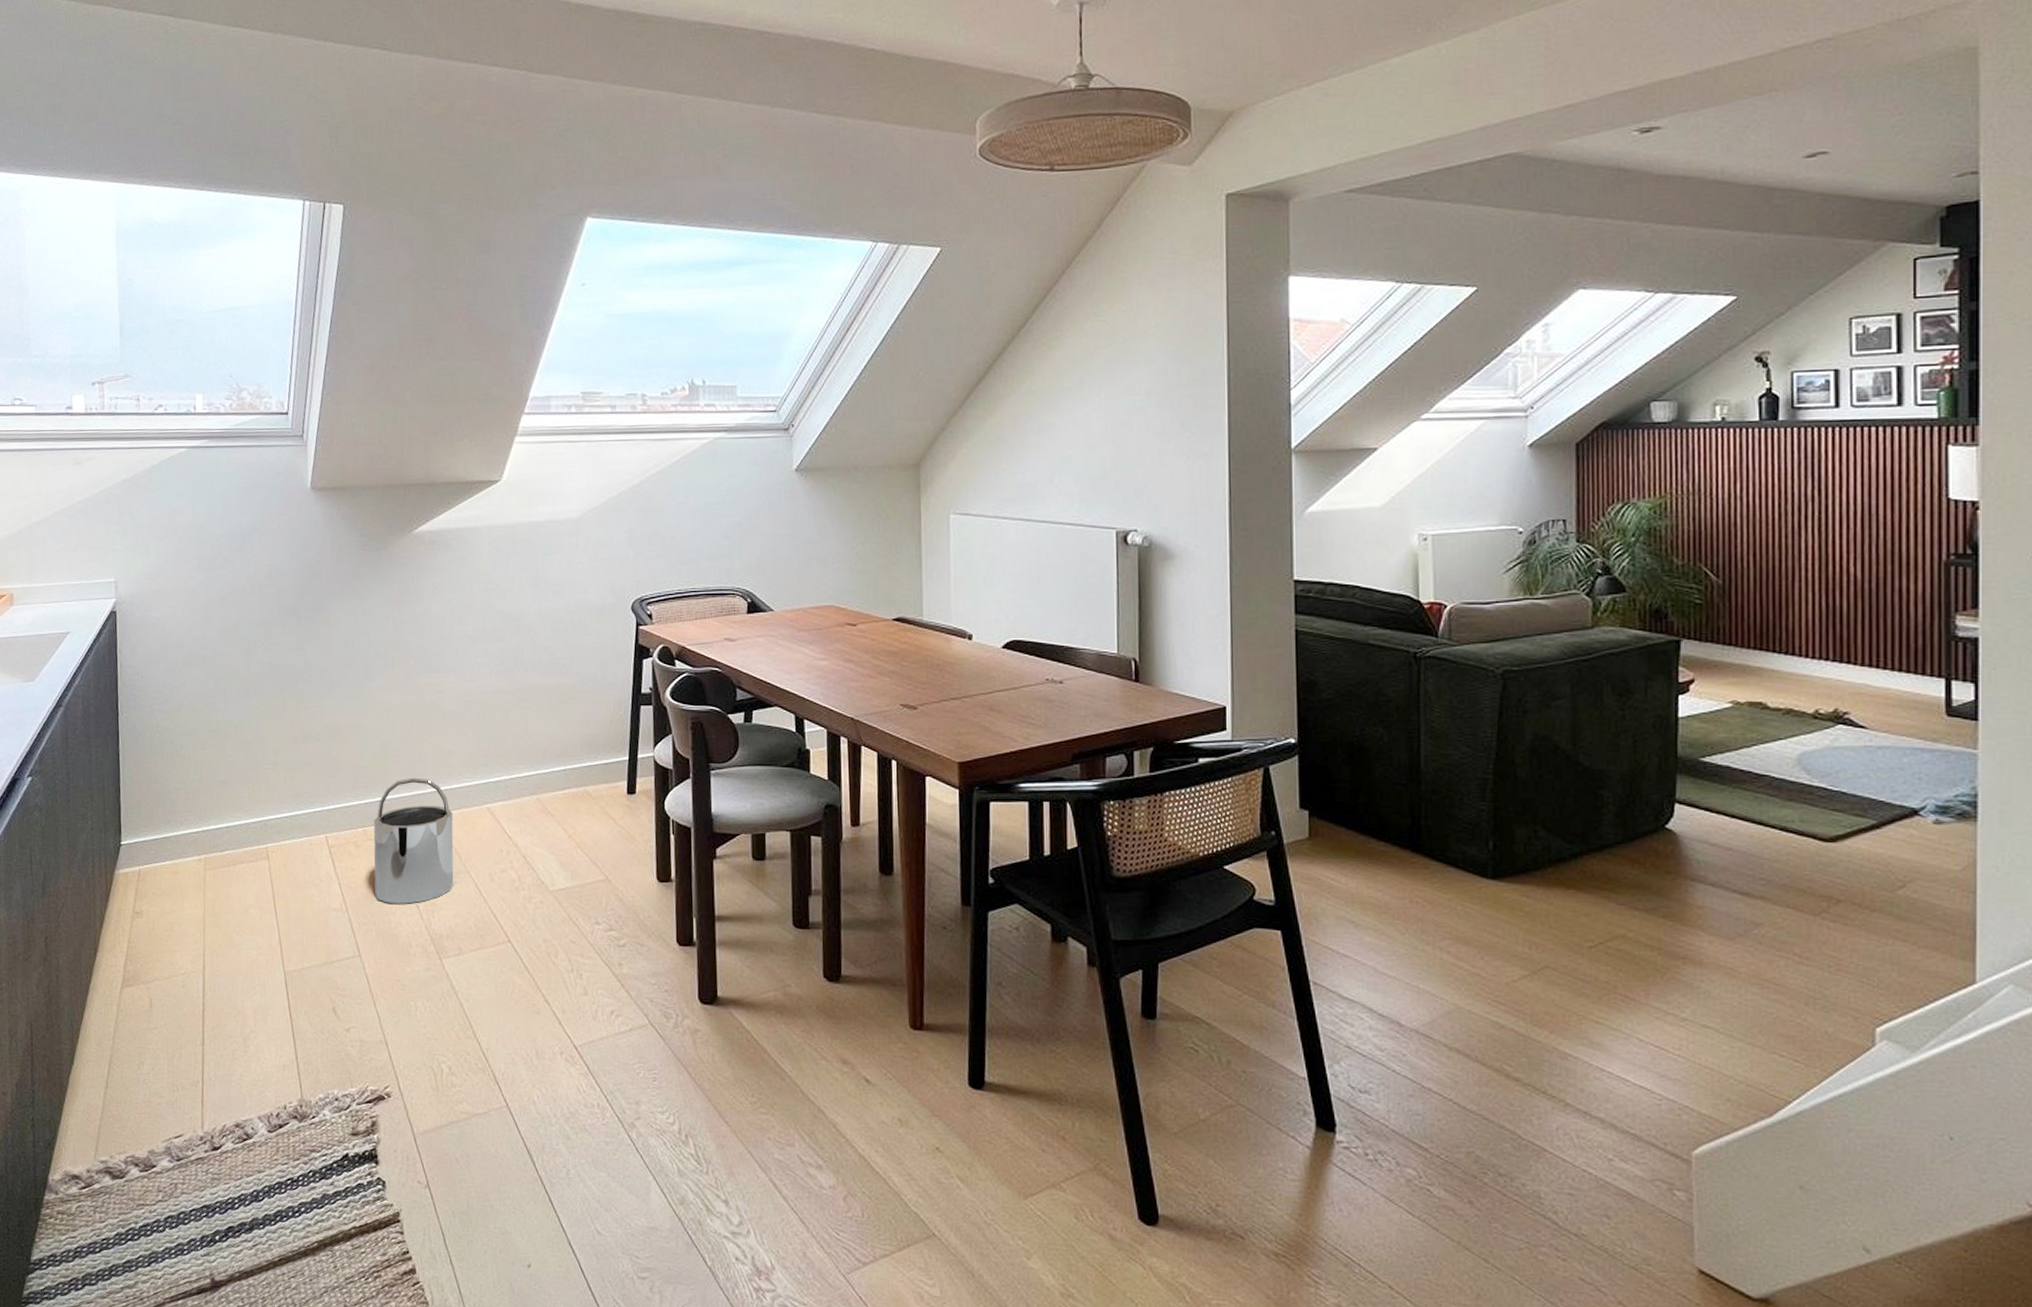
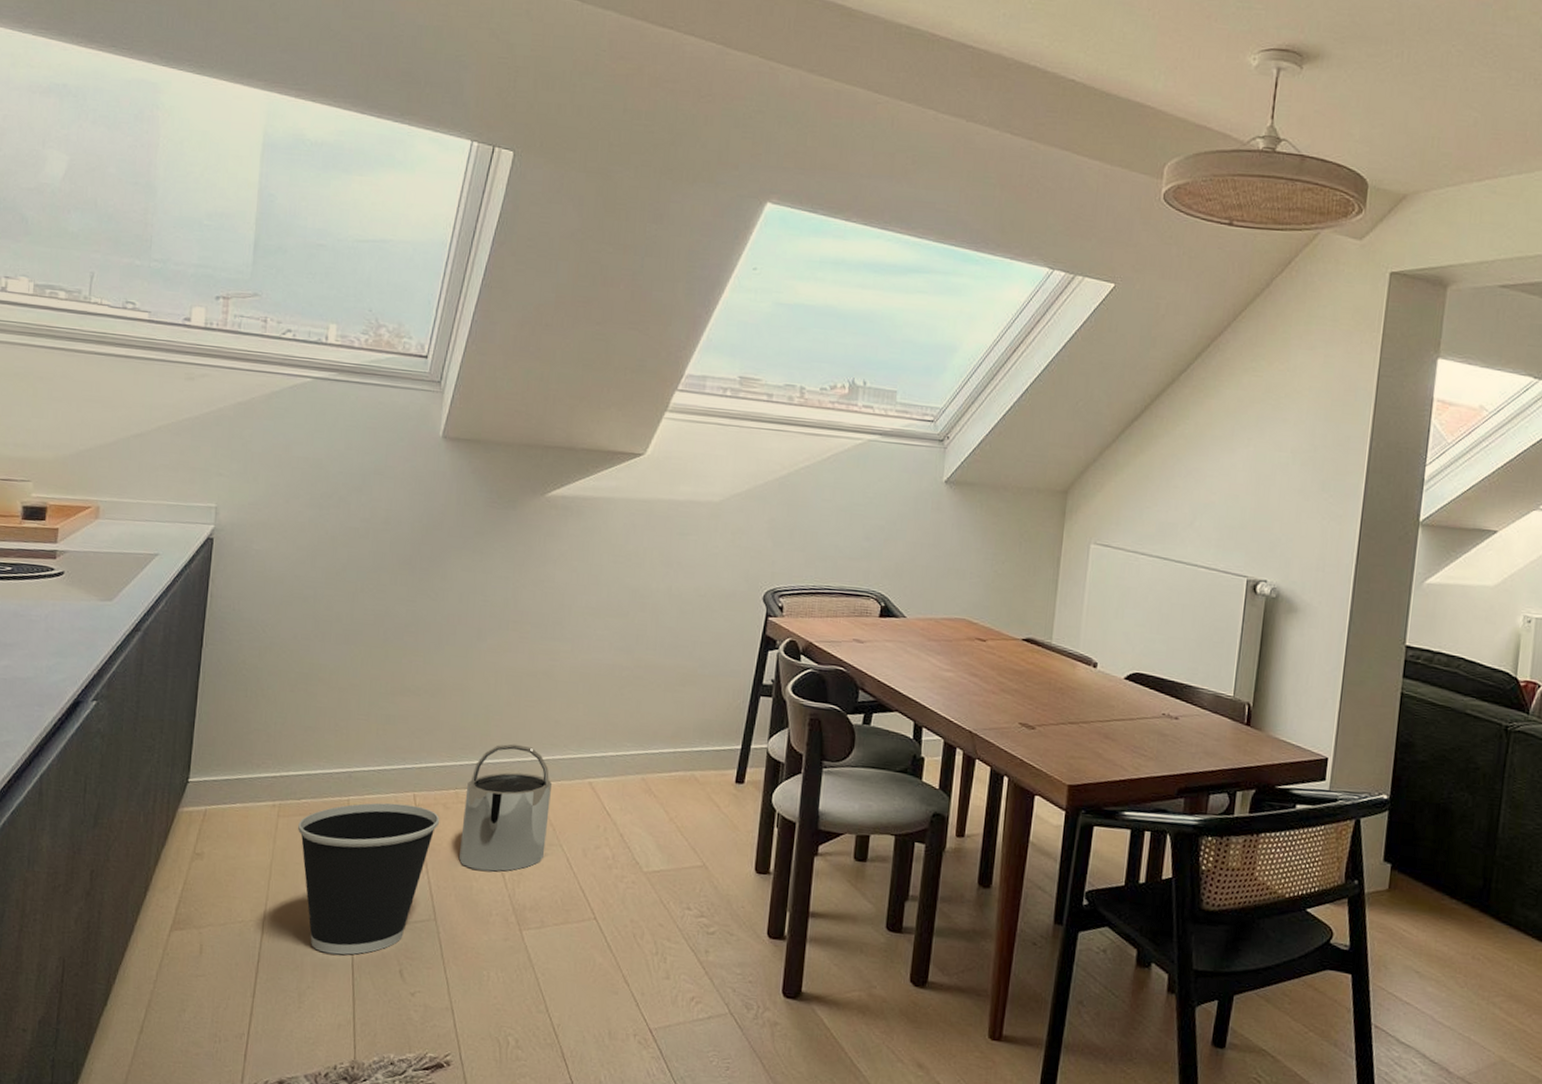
wastebasket: none [224,846,353,998] -> present [298,802,440,955]

